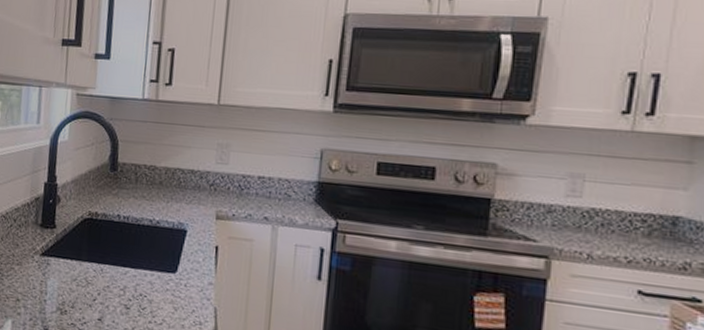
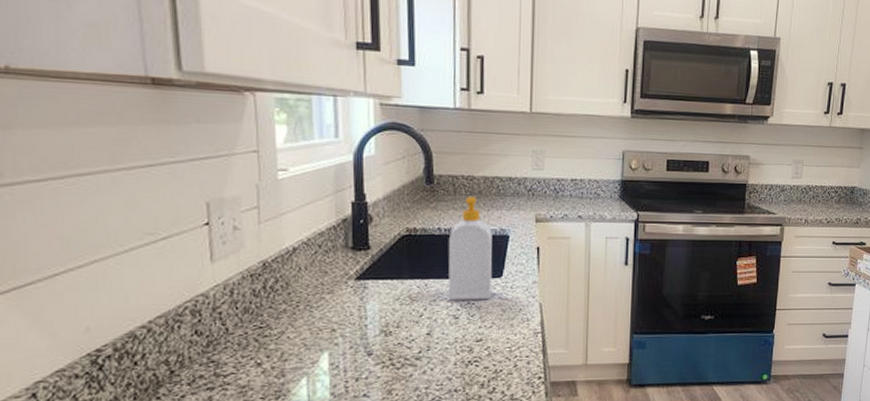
soap bottle: none [121,185,170,295] -> present [448,195,493,301]

